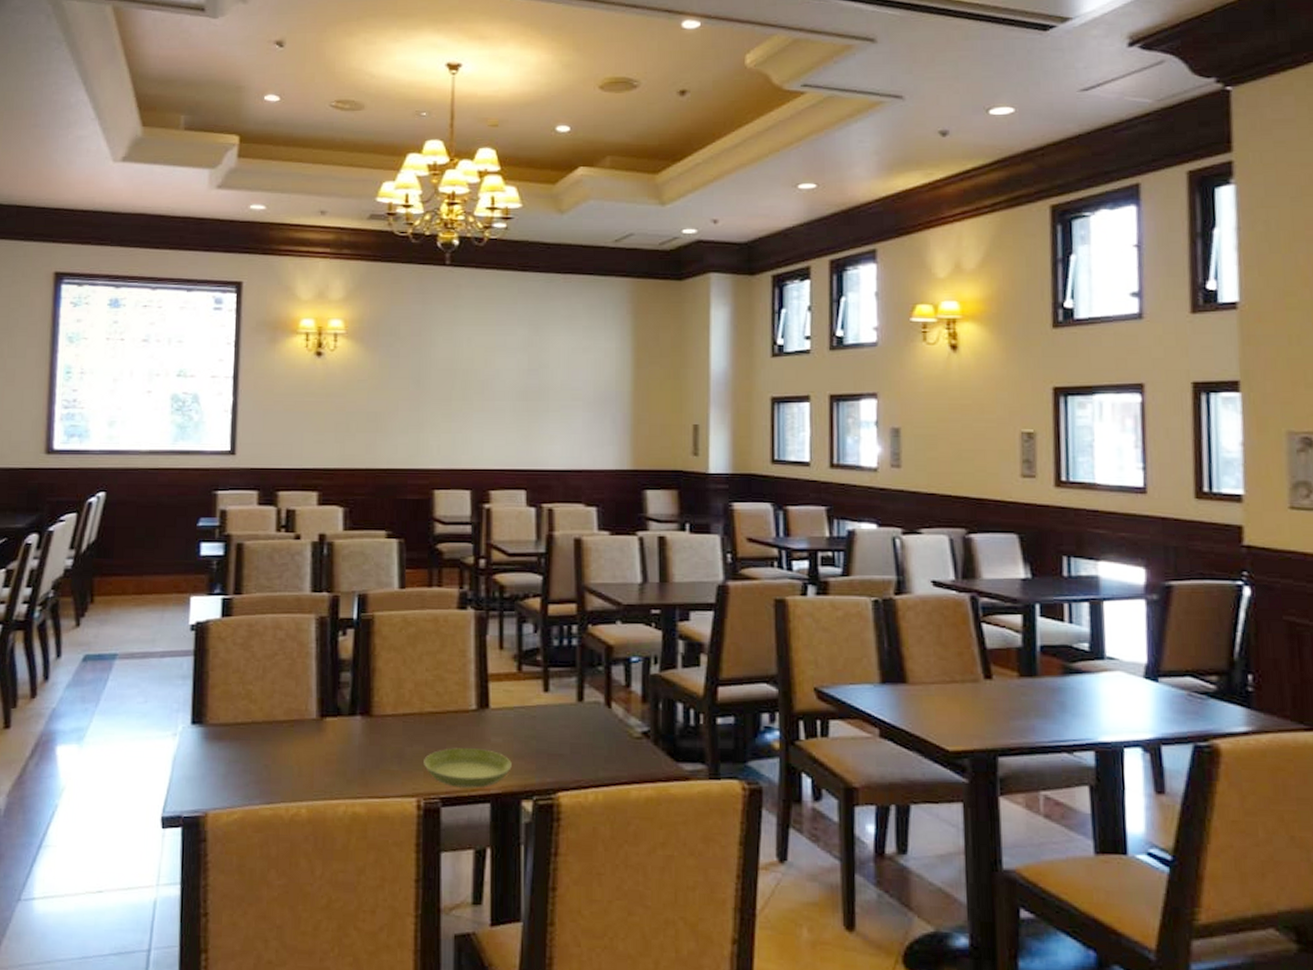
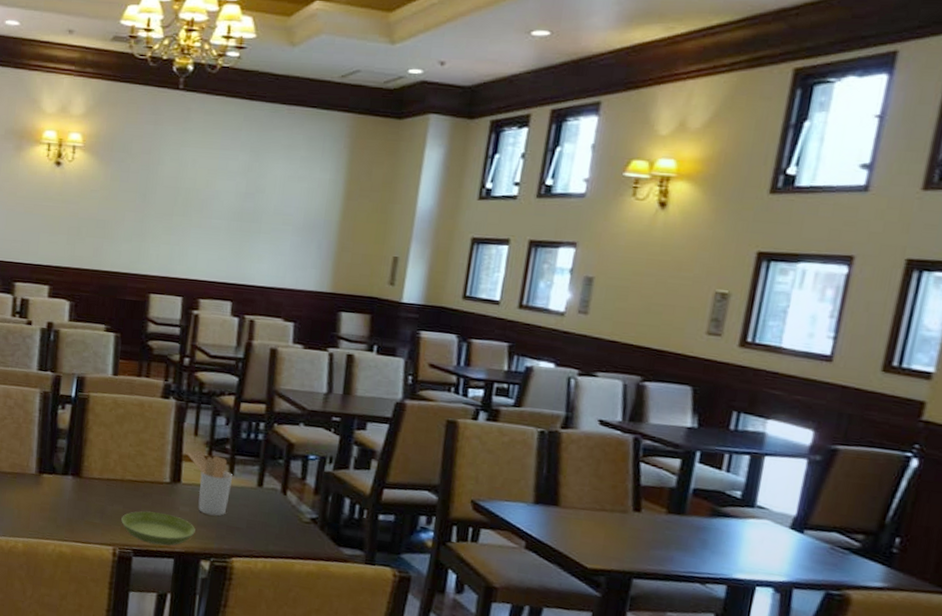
utensil holder: none [493,666,549,744] -> present [187,450,233,516]

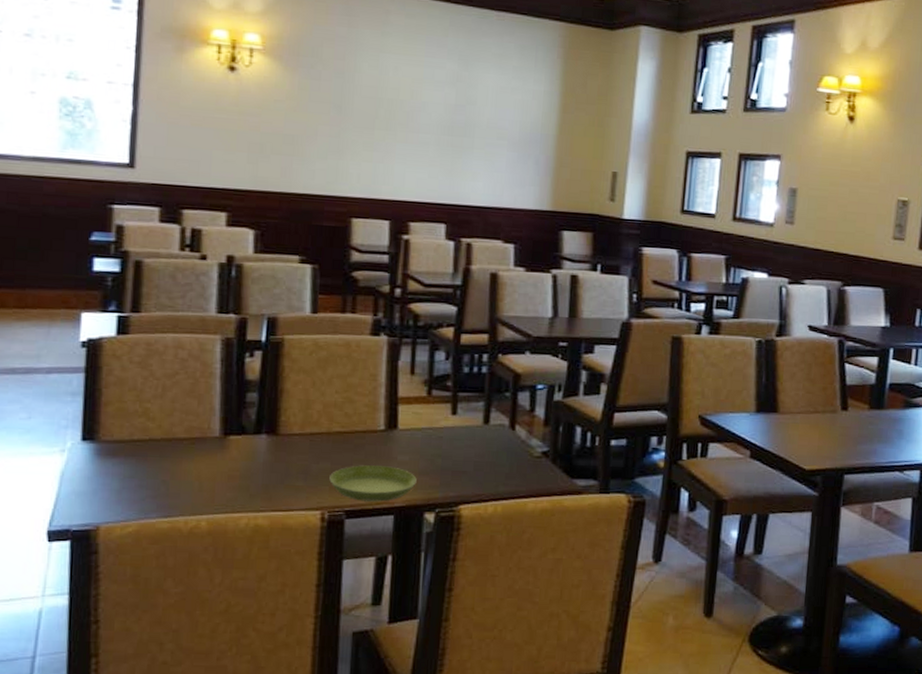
utensil holder: present [187,450,233,516] -> none [403,390,457,462]

